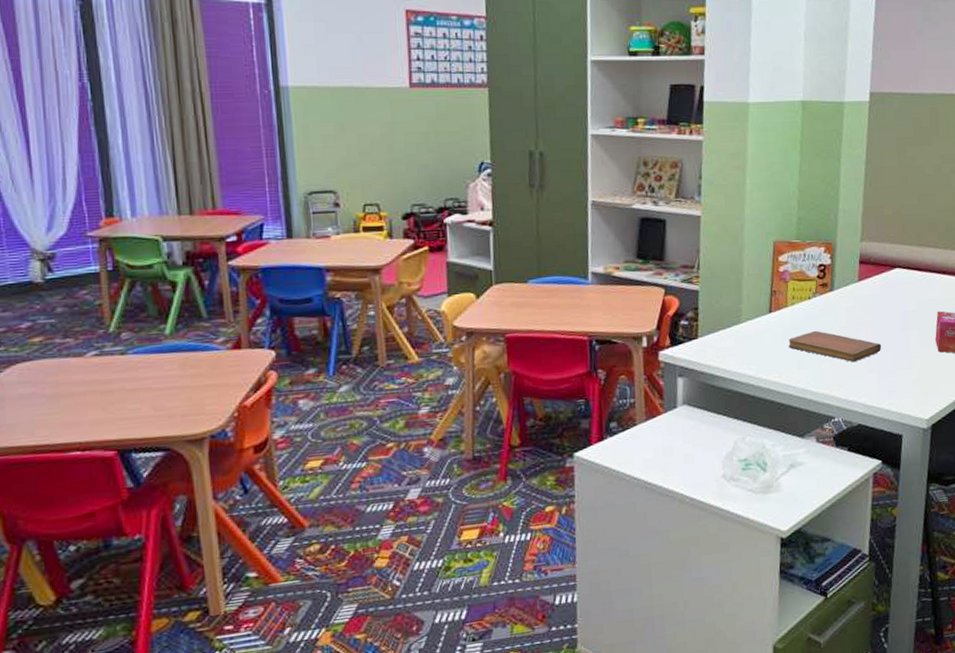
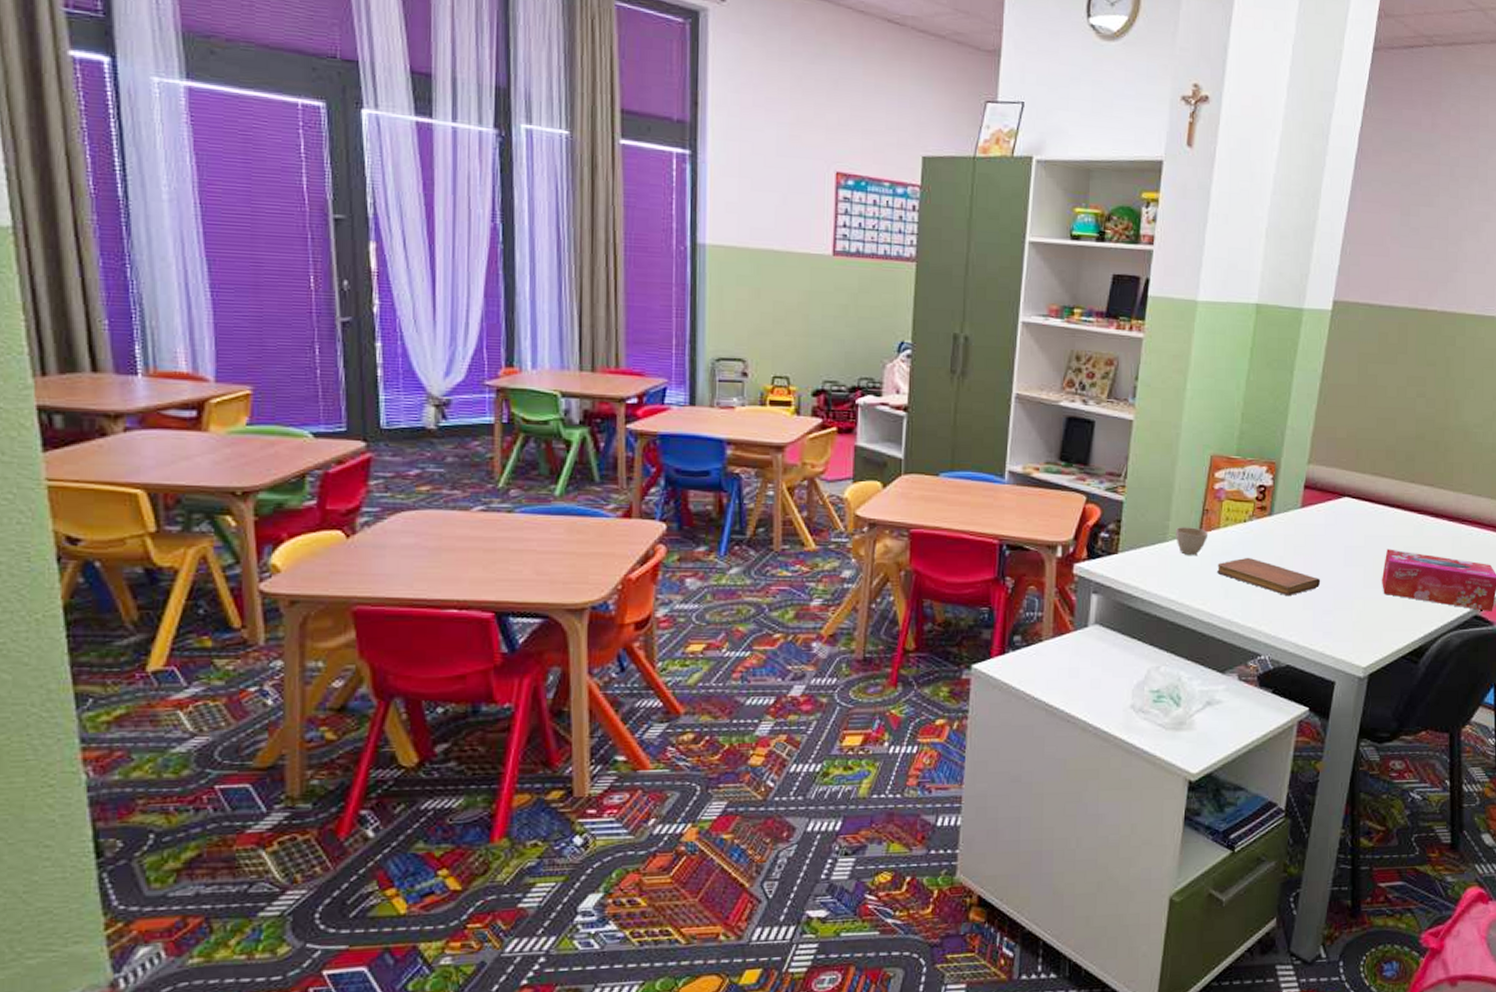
cup: none [748,308,778,335] -> present [1176,527,1209,556]

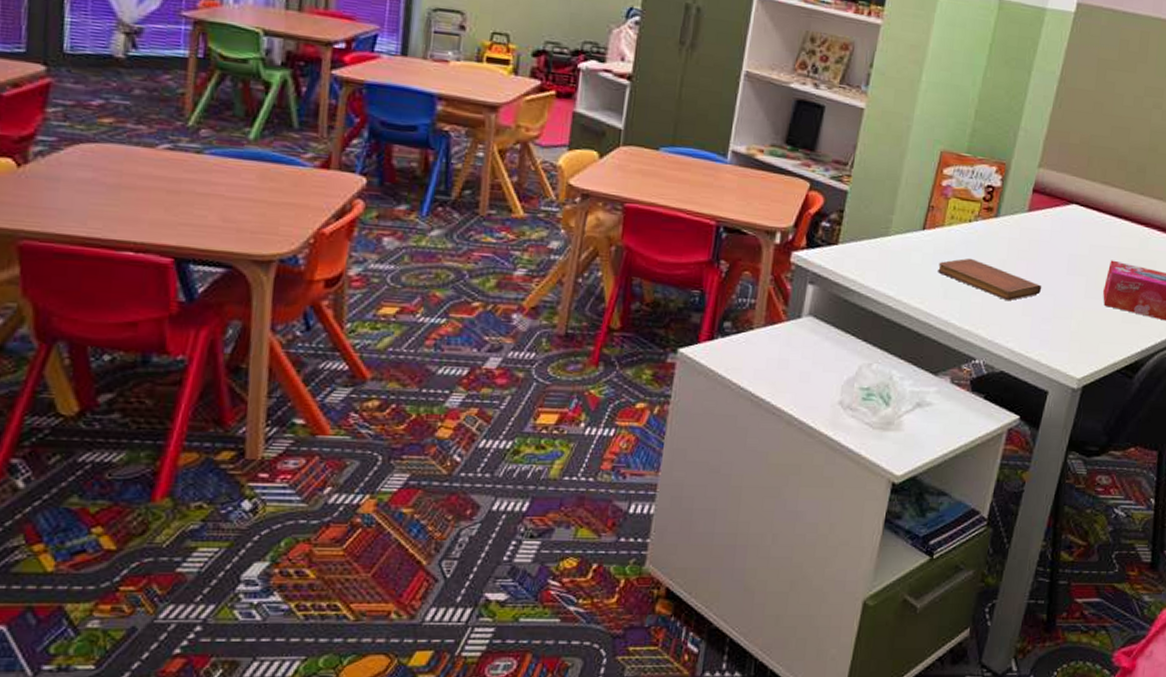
cup: present [1176,527,1209,556] -> none [898,222,933,253]

